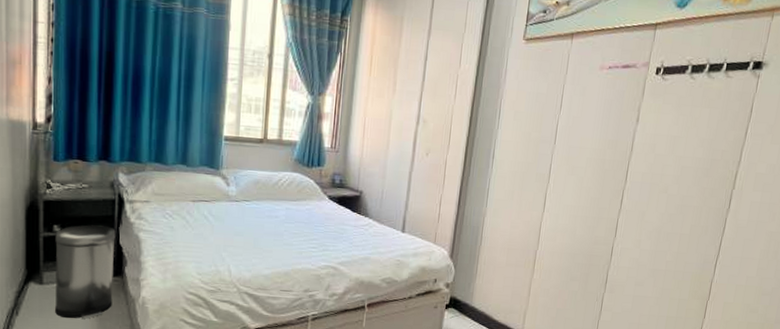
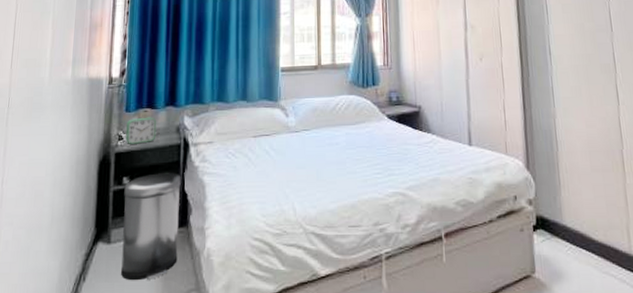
alarm clock: none [55,168,89,195] -> present [125,117,157,144]

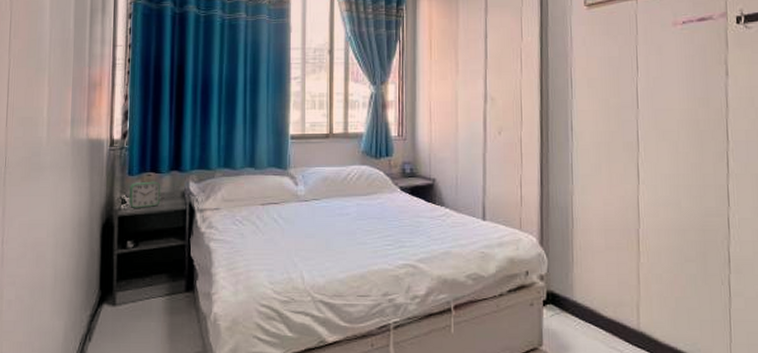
pedal bin: present [121,173,181,280] -> none [127,238,187,341]

